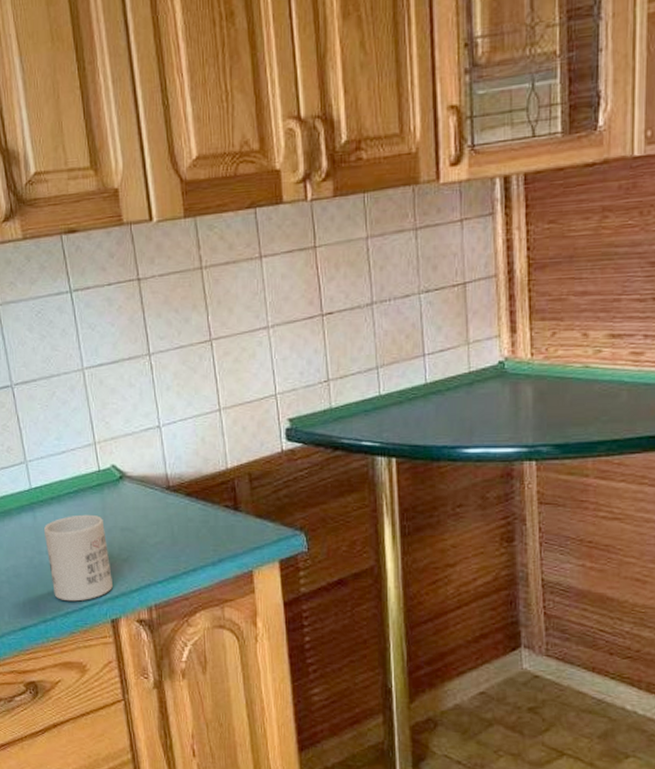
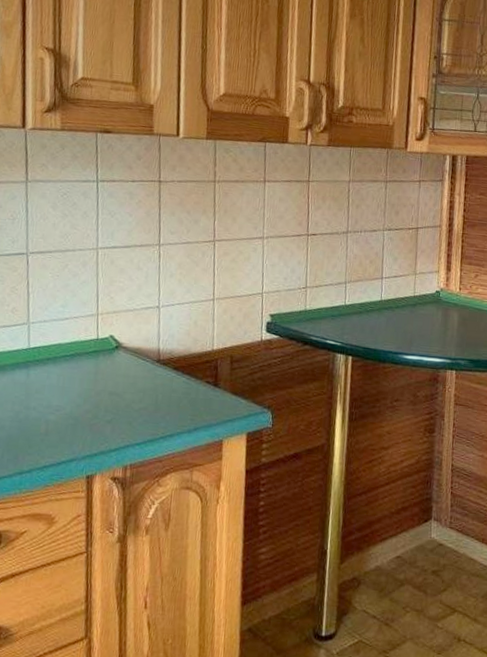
mug: present [43,514,113,602] -> none [34,376,95,456]

